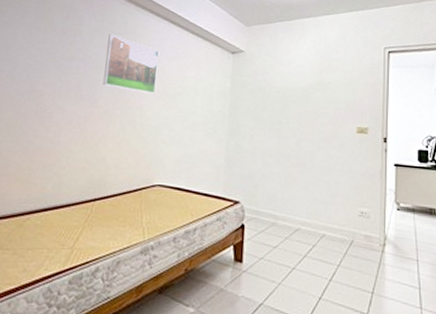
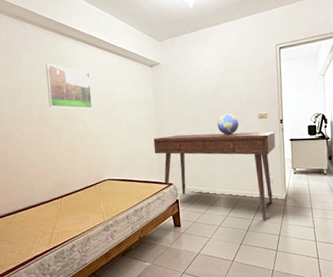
desk: none [222,139,376,271] -> present [153,131,276,222]
globe: none [305,121,333,149] -> present [217,113,240,135]

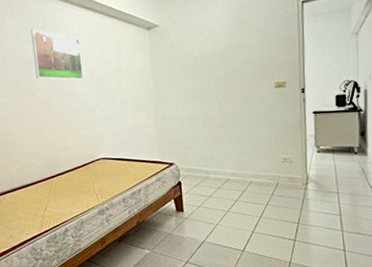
desk: present [153,131,276,222] -> none [152,102,296,207]
globe: present [217,113,240,135] -> none [225,82,252,108]

